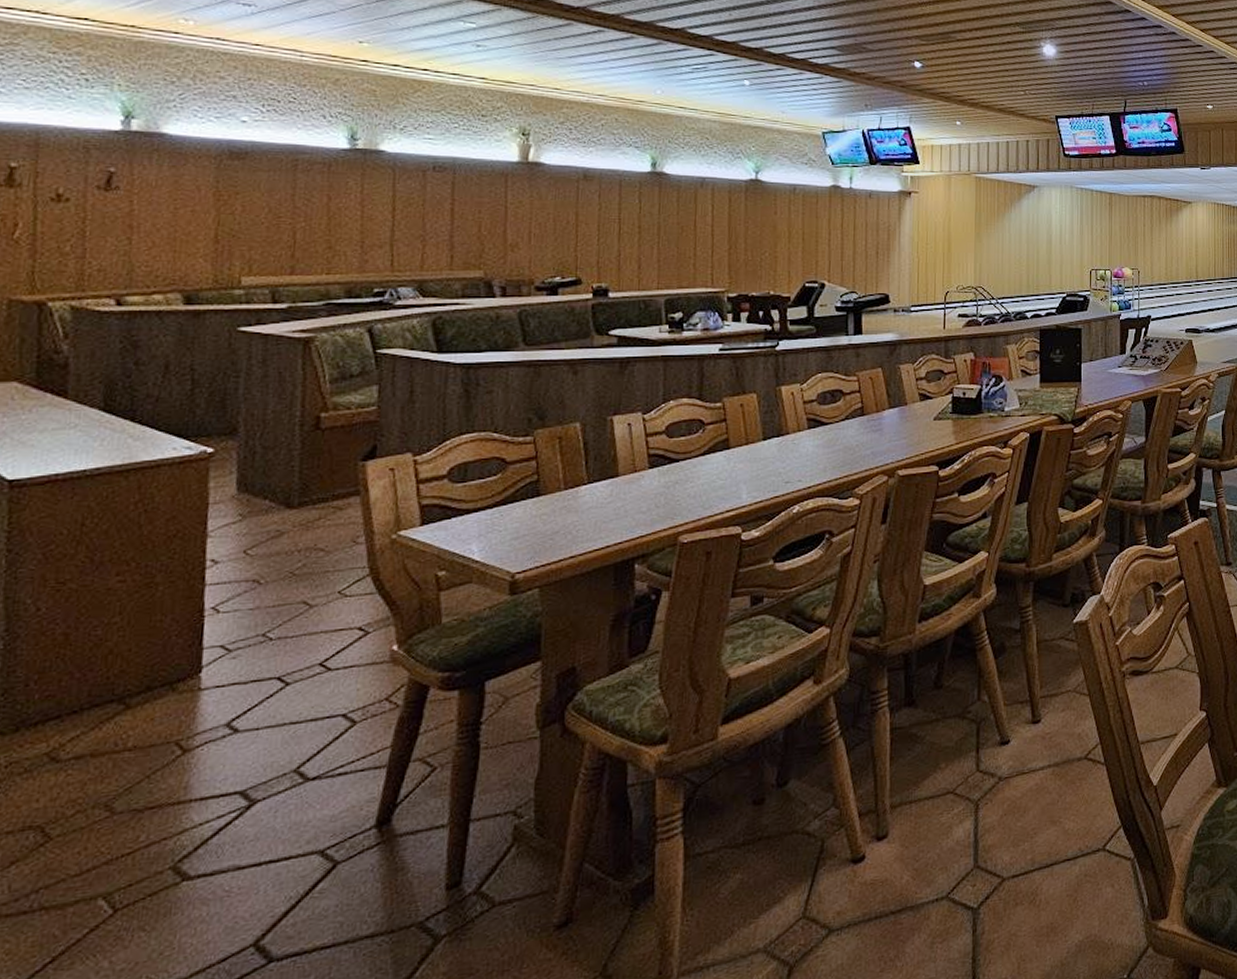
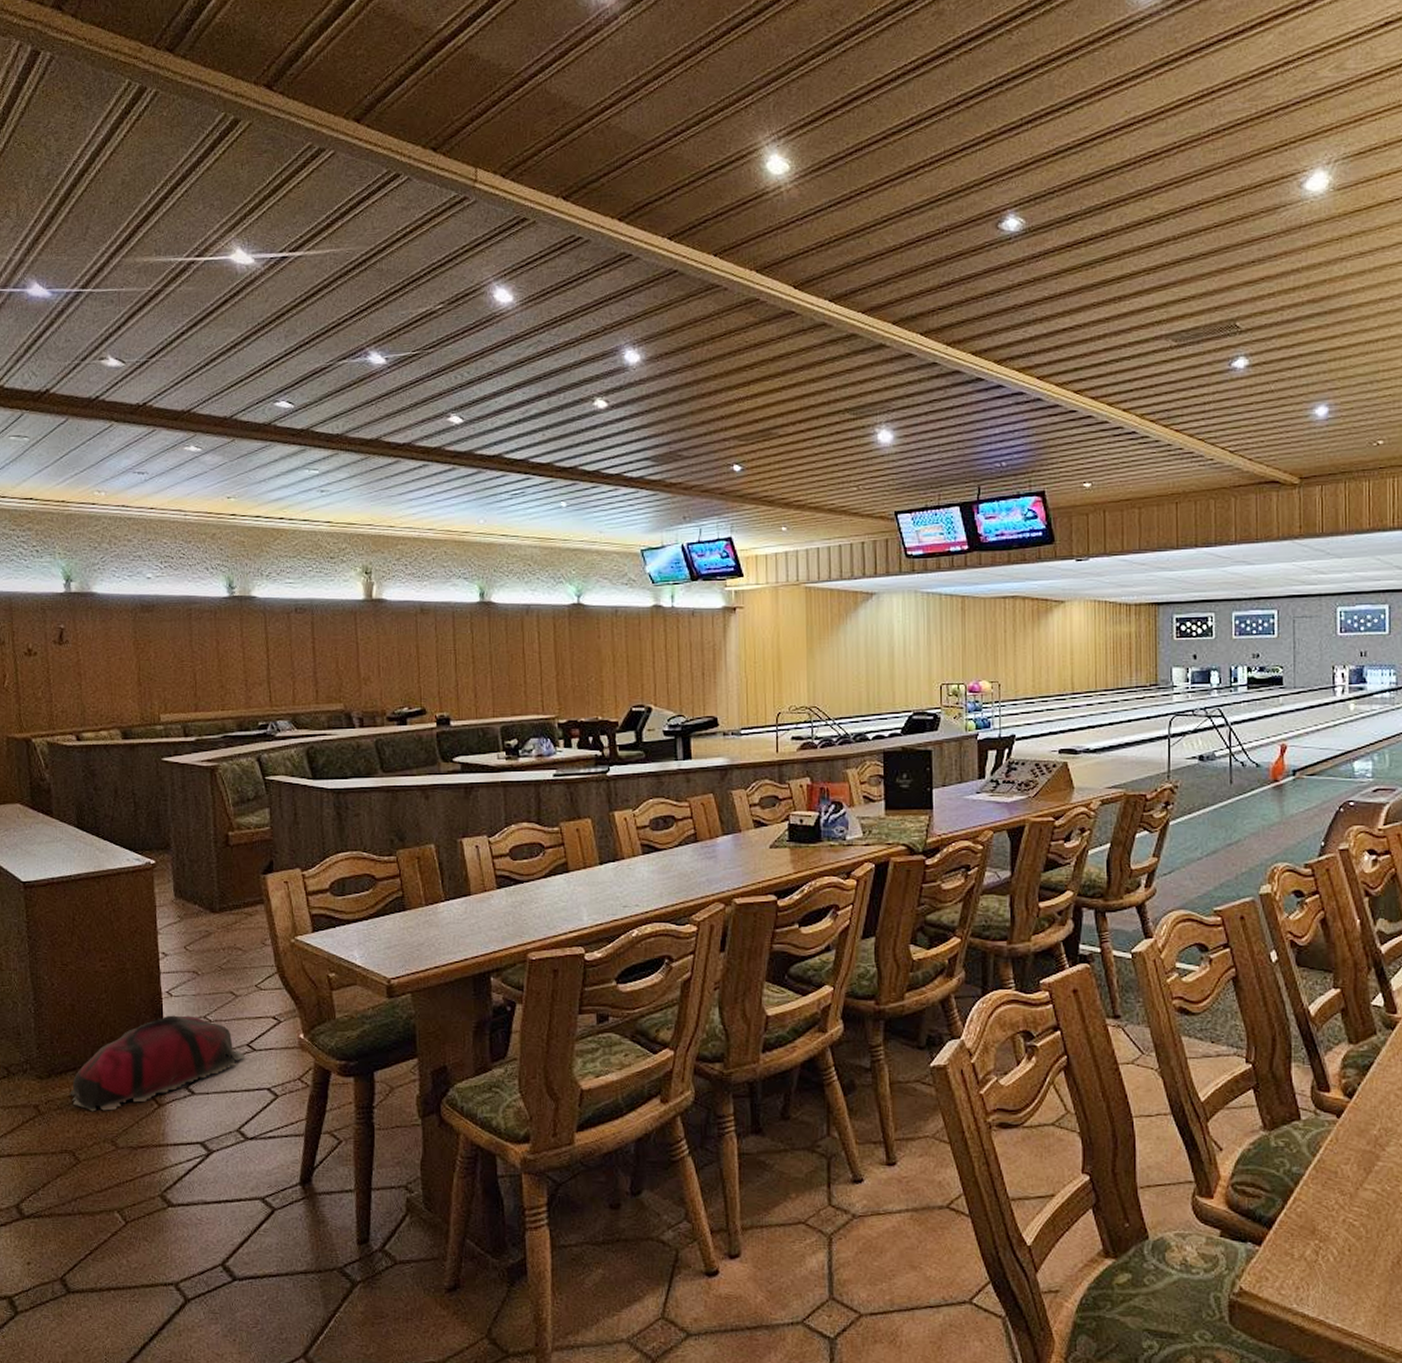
duffel bag: none [46,634,318,770] -> present [70,1015,247,1112]

